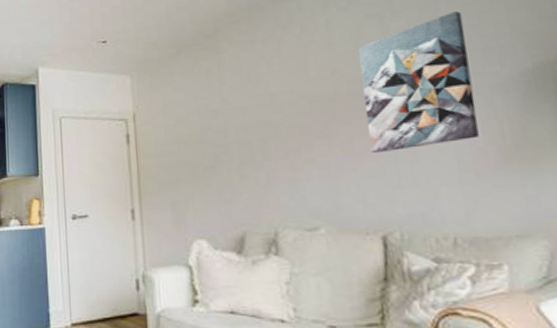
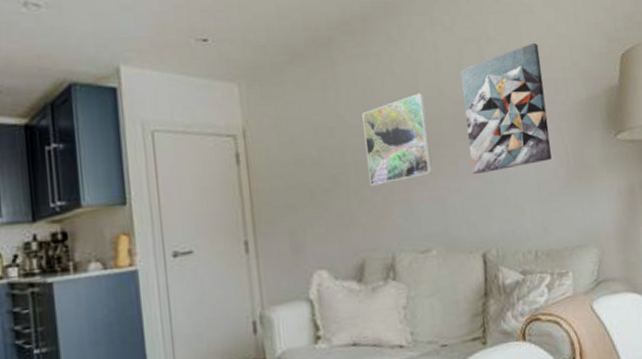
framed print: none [246,73,323,164] -> present [362,93,433,186]

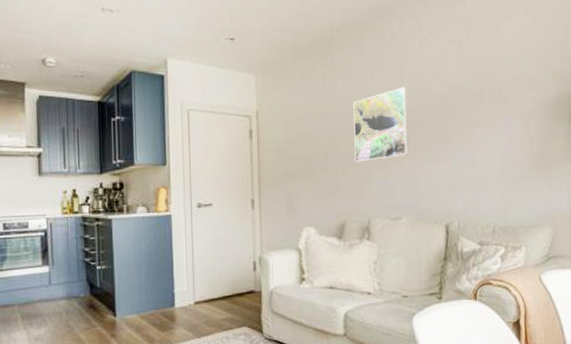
wall art: present [460,42,552,175] -> none [441,45,518,158]

